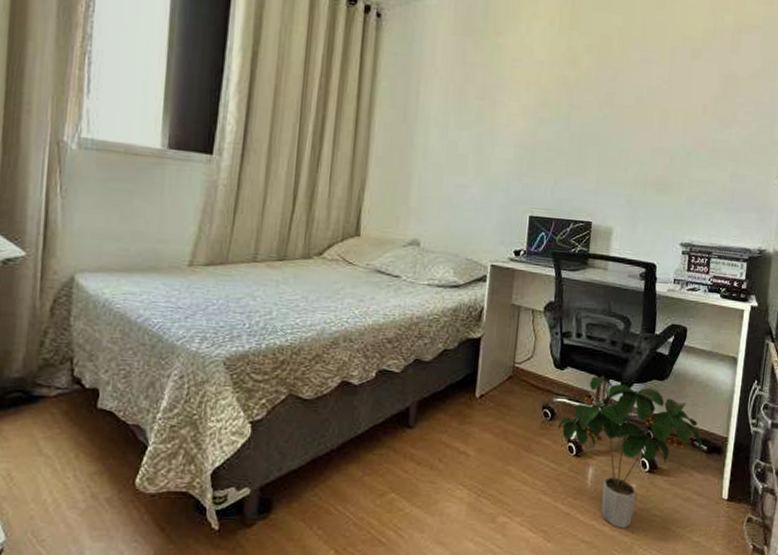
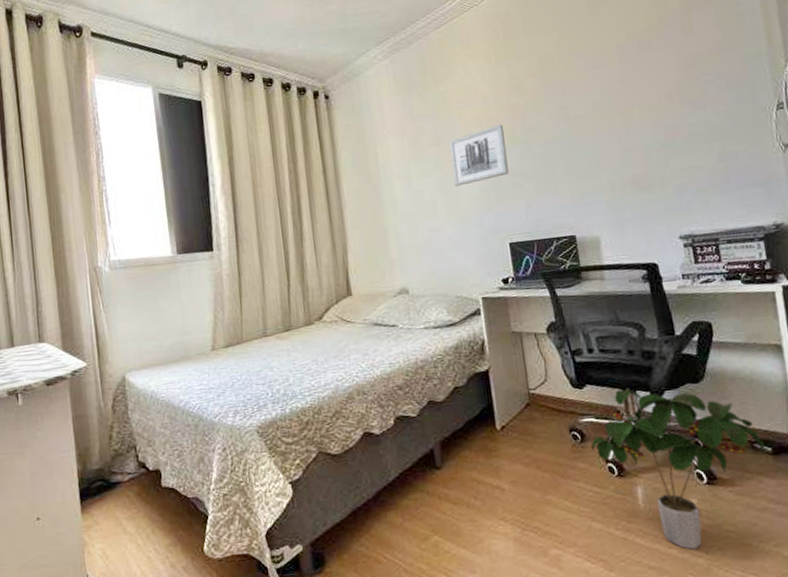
wall art: none [489,93,550,148] -> present [449,124,509,187]

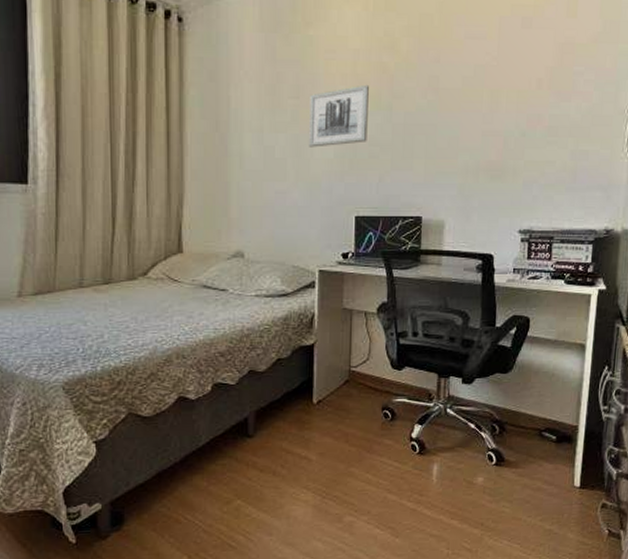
potted plant: present [590,387,765,550] -> none [399,372,551,521]

